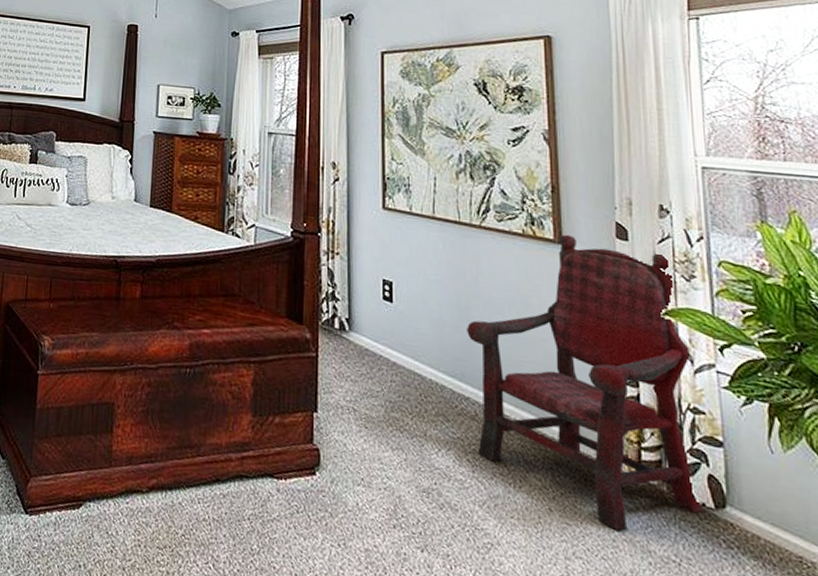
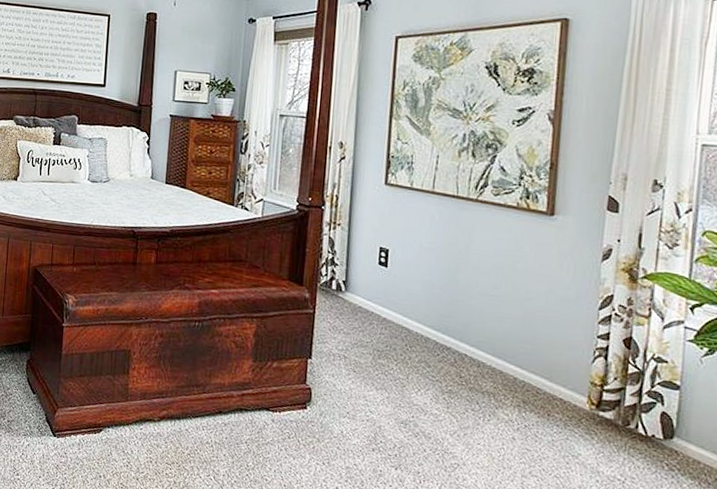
armchair: present [467,234,702,531] -> none [453,207,662,456]

